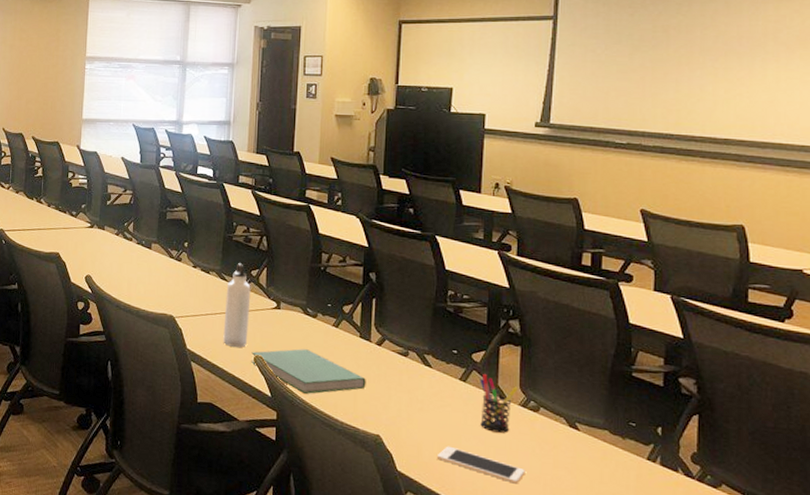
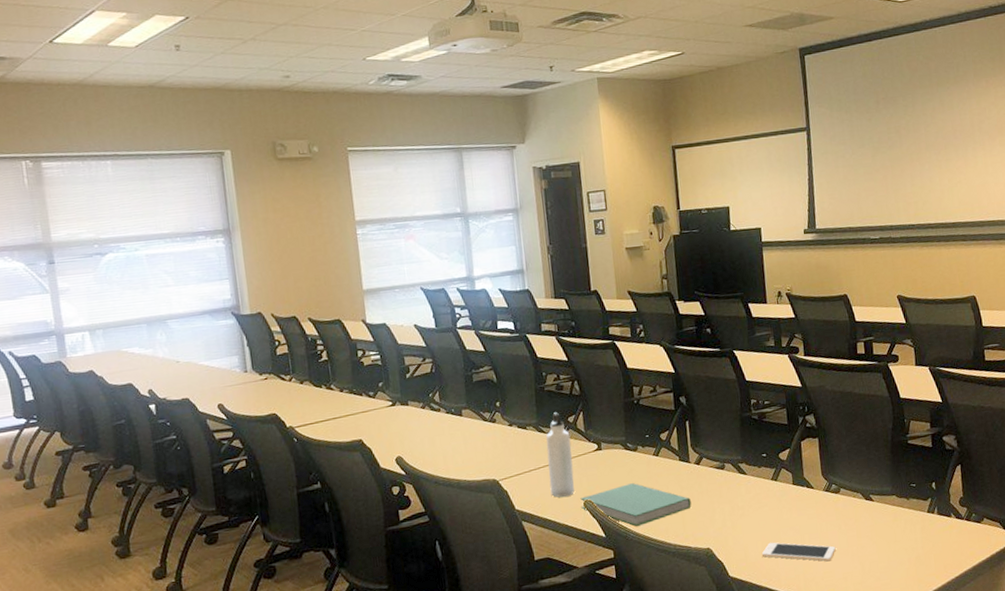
pen holder: present [480,374,518,433] -> none [788,470,821,520]

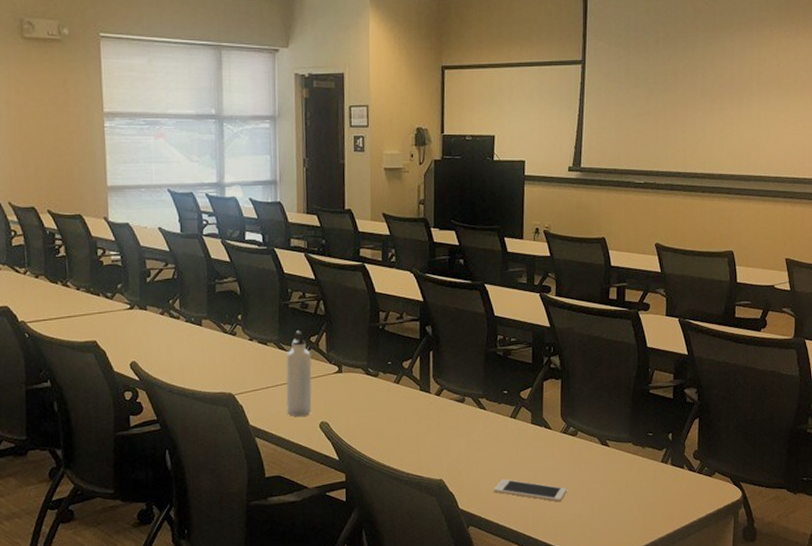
hardcover book: present [580,483,692,526] -> none [316,409,428,452]

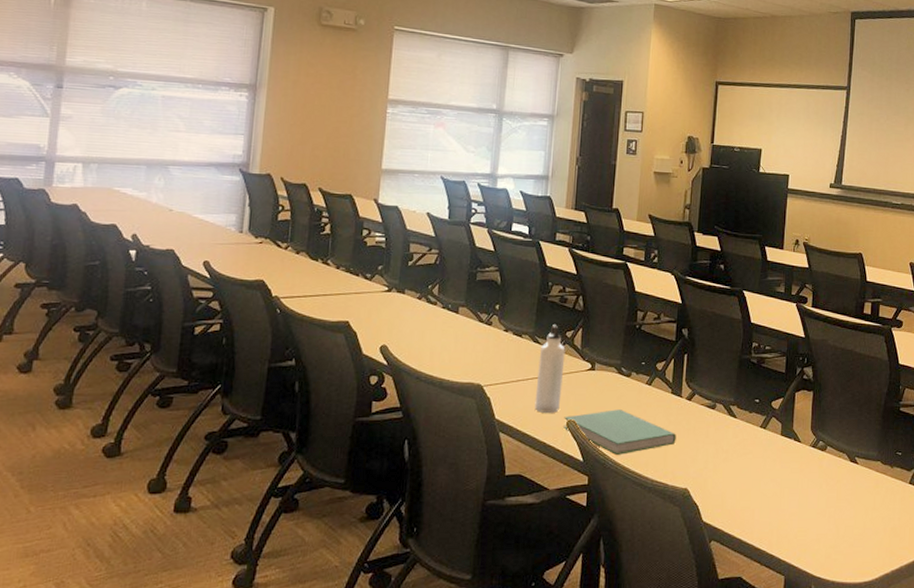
hardcover book: none [316,409,428,452] -> present [563,409,676,455]
cell phone: present [493,478,567,502] -> none [738,491,814,520]

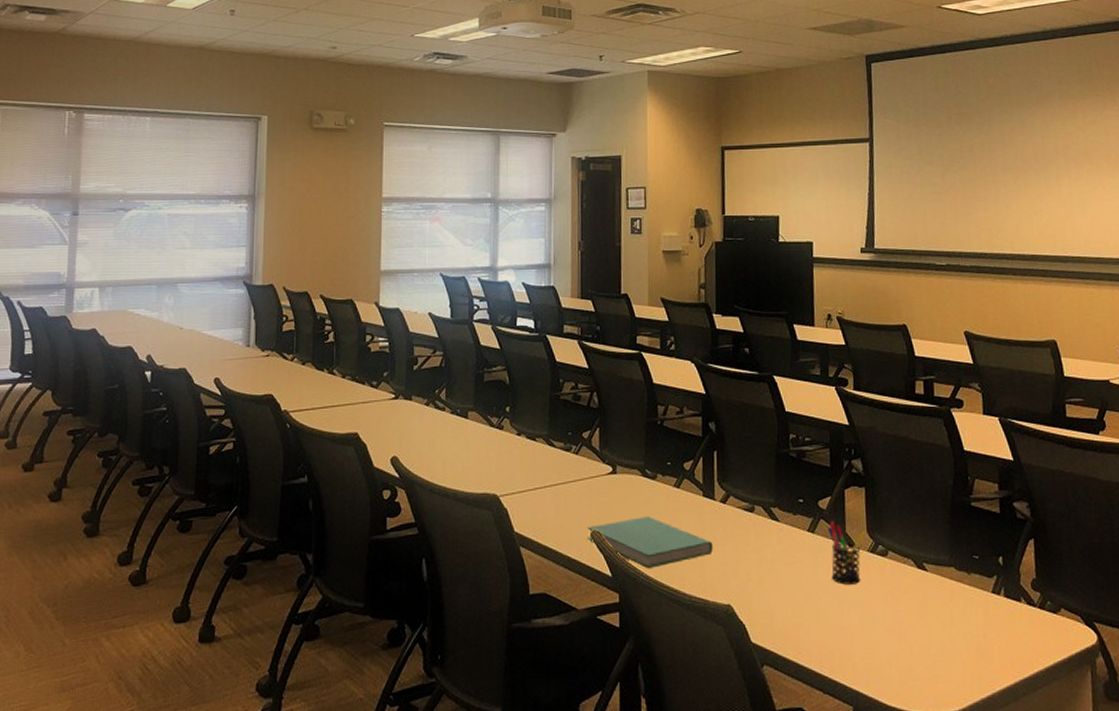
water bottle: present [534,325,566,413] -> none [555,425,584,523]
pen holder: none [777,420,810,474] -> present [828,522,866,585]

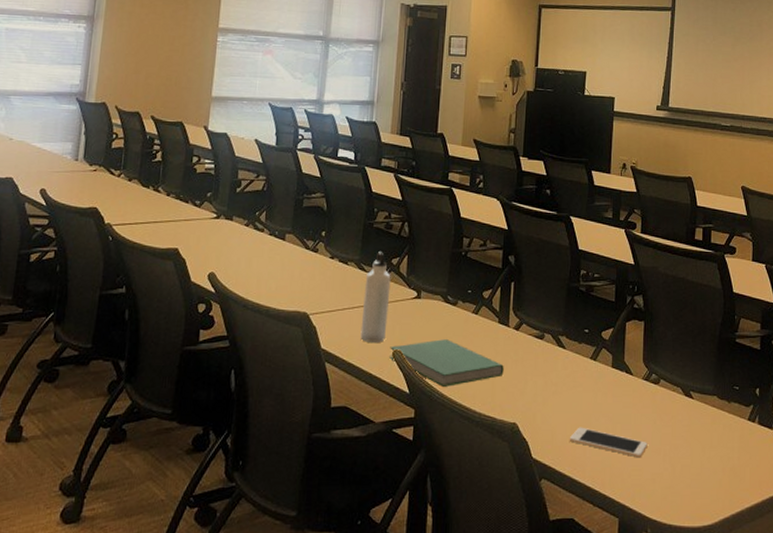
water bottle: none [555,425,584,523] -> present [360,252,391,342]
cell phone: none [790,606,880,639] -> present [569,427,648,458]
pen holder: present [828,522,866,585] -> none [608,351,642,408]

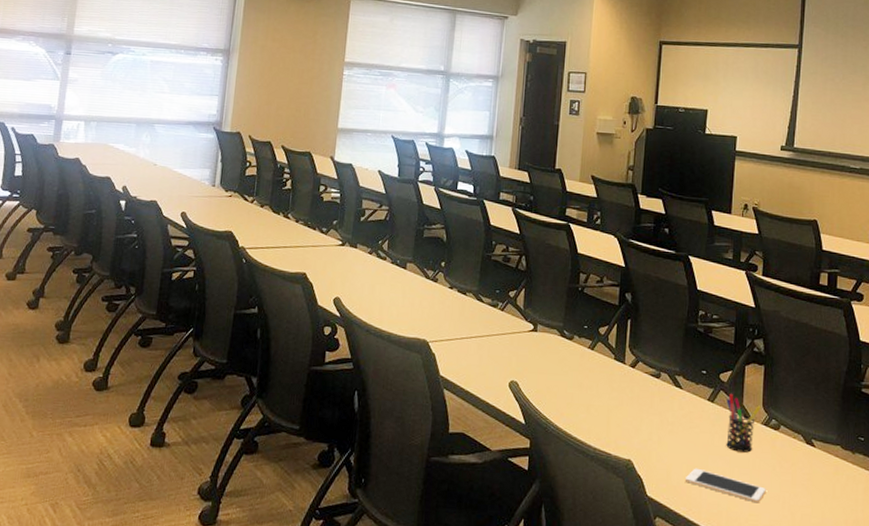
water bottle: present [360,252,391,342] -> none [478,284,508,373]
hardcover book: present [389,339,504,387] -> none [506,373,619,420]
pen holder: none [608,351,642,408] -> present [726,394,761,453]

